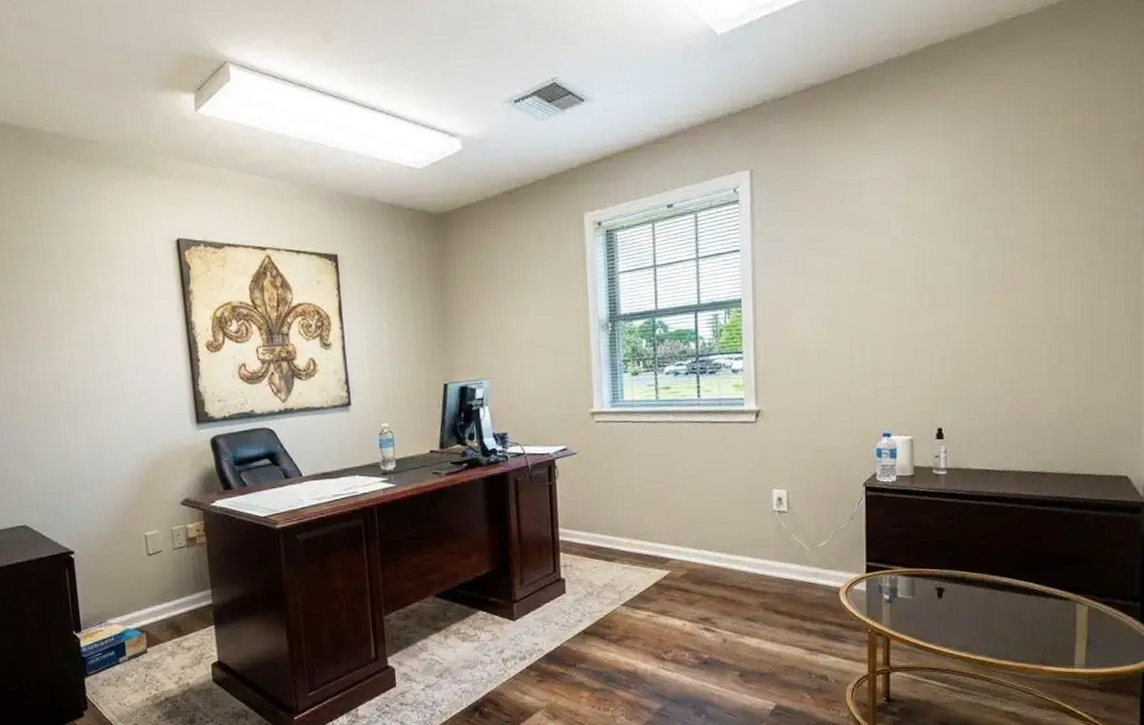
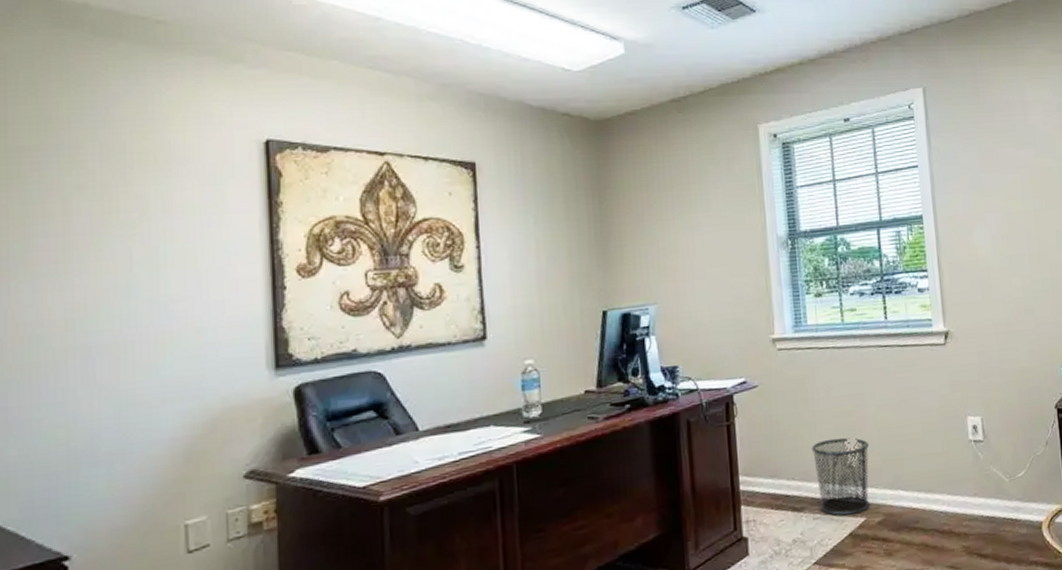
waste bin: none [623,501,676,568] -> present [811,437,870,516]

